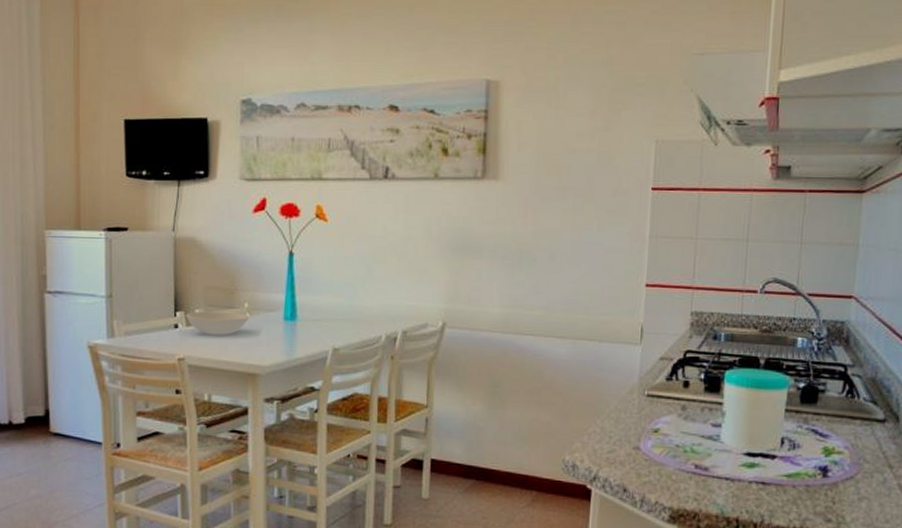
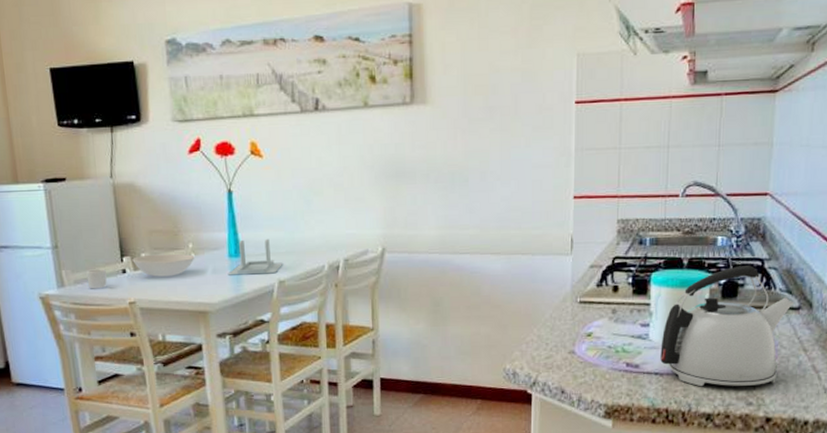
cup: none [138,321,158,342] -> present [86,269,107,289]
napkin holder: none [281,303,340,341] -> present [227,238,284,276]
kettle: none [732,370,880,501] -> present [660,265,795,387]

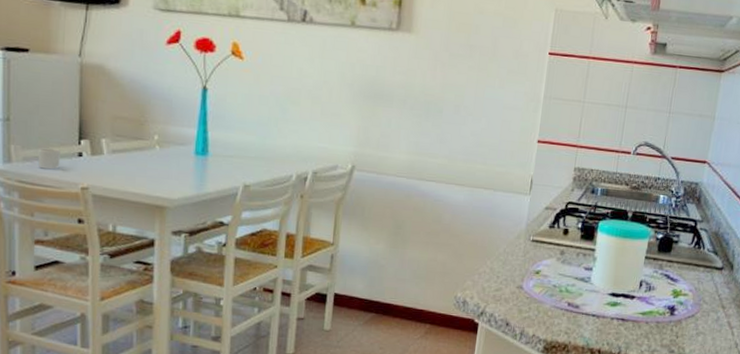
bowl: present [132,253,195,277] -> none [91,140,159,166]
napkin holder: present [227,238,284,276] -> none [191,138,251,177]
kettle: present [660,265,795,387] -> none [598,224,719,335]

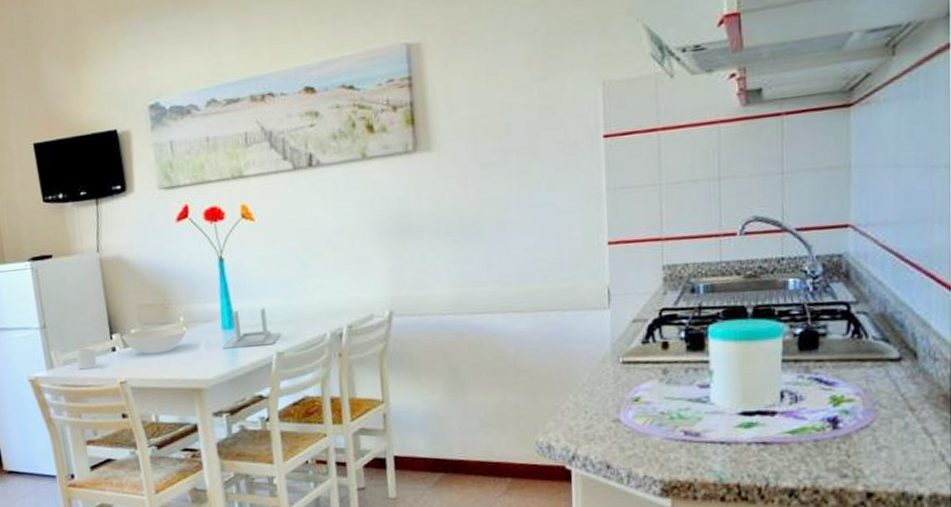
bowl: none [91,140,159,166] -> present [122,328,187,354]
napkin holder: none [191,138,251,177] -> present [222,307,281,349]

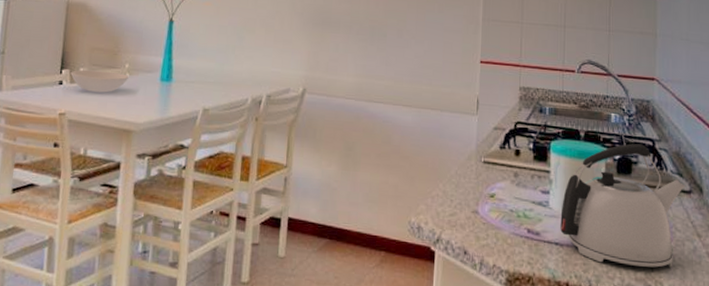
cup: present [75,347,97,370] -> none [24,77,44,97]
napkin holder: present [222,307,281,349] -> none [156,66,210,101]
kettle: none [725,310,894,457] -> present [560,143,686,268]

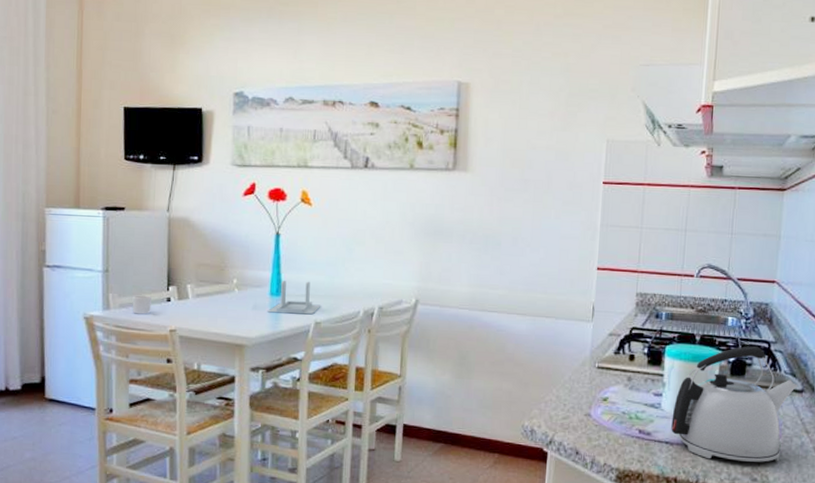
cup: none [24,77,44,97] -> present [132,295,151,315]
bowl: present [70,69,129,93] -> none [178,286,238,309]
napkin holder: none [156,66,210,101] -> present [267,280,321,315]

